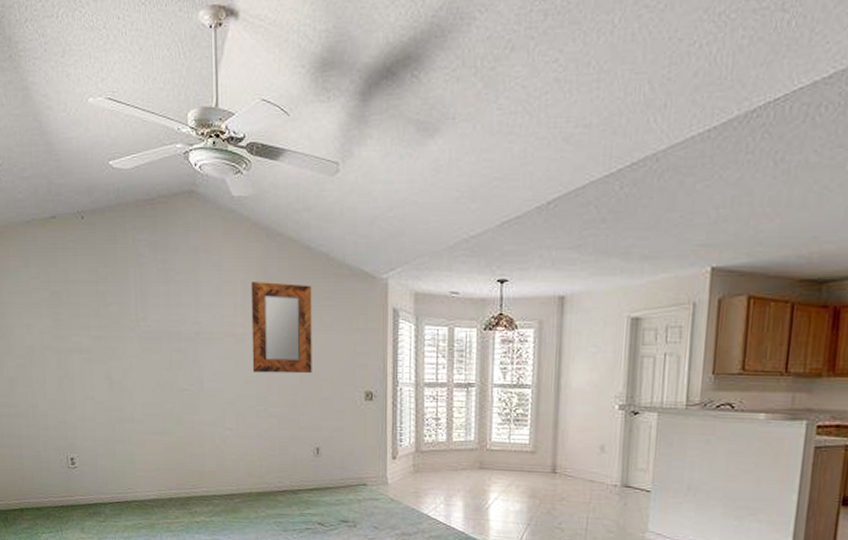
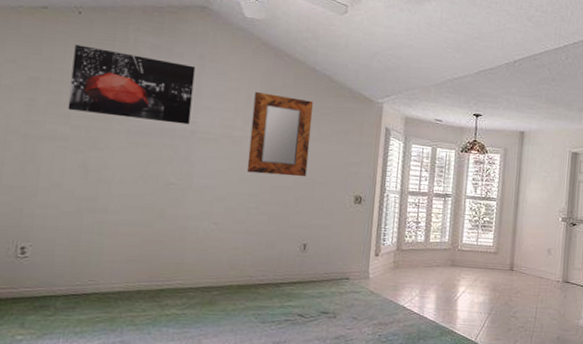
wall art: none [83,252,193,326] -> present [68,44,196,125]

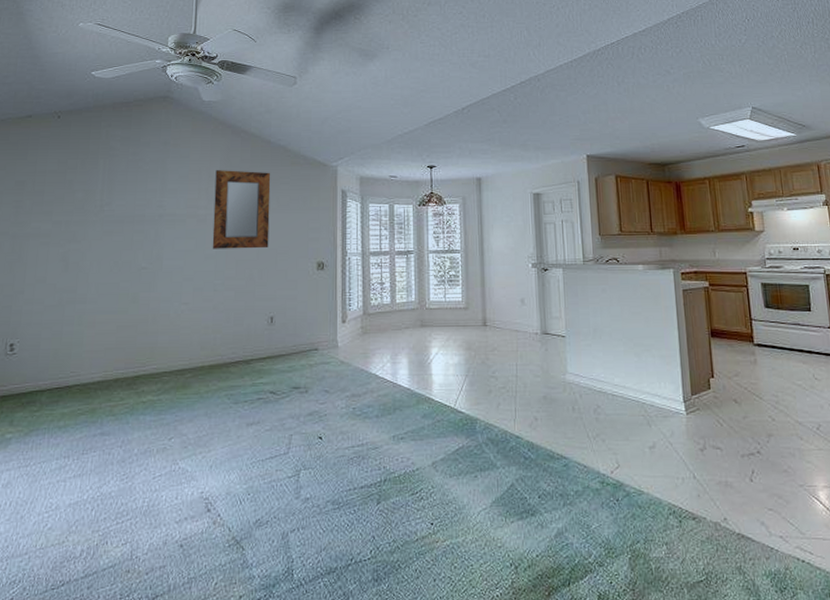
wall art: present [68,44,196,125] -> none [50,146,161,209]

